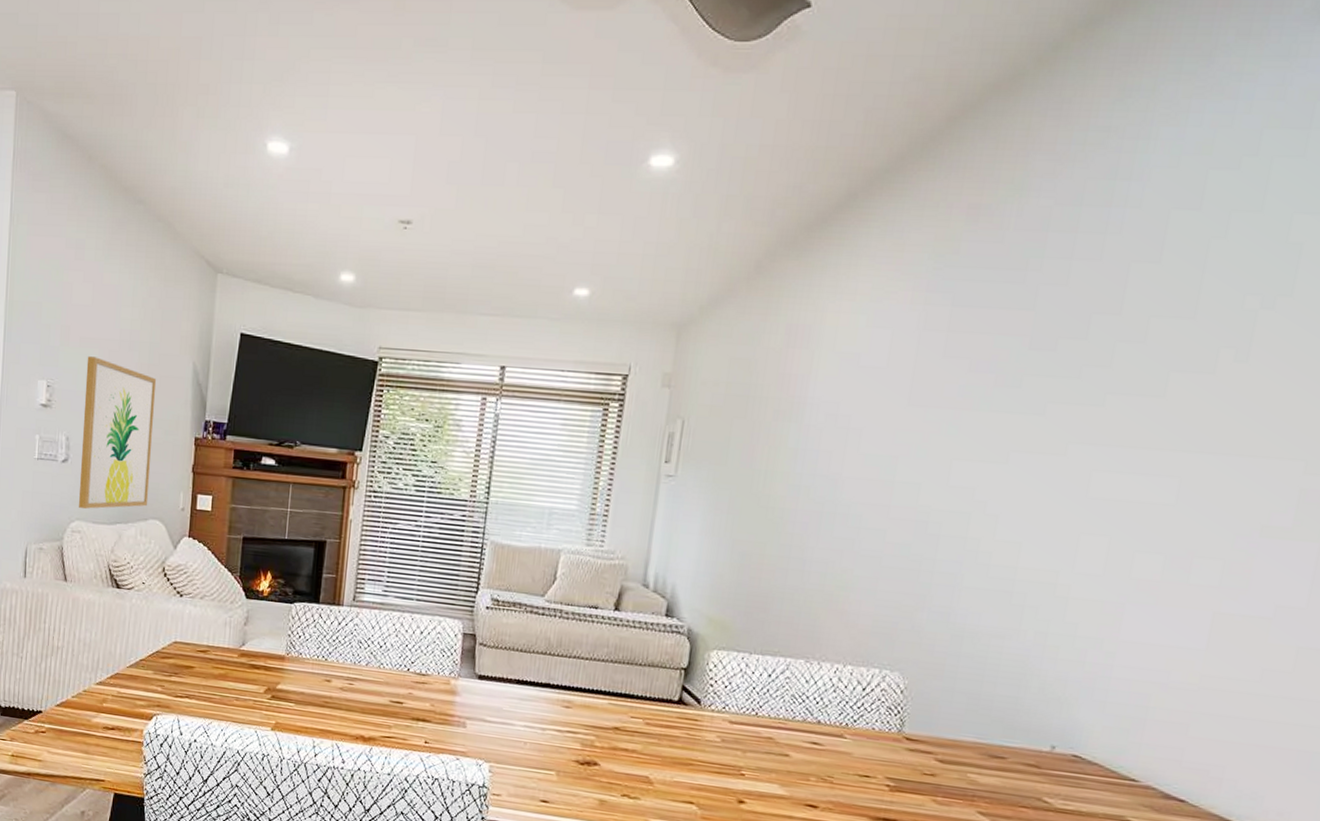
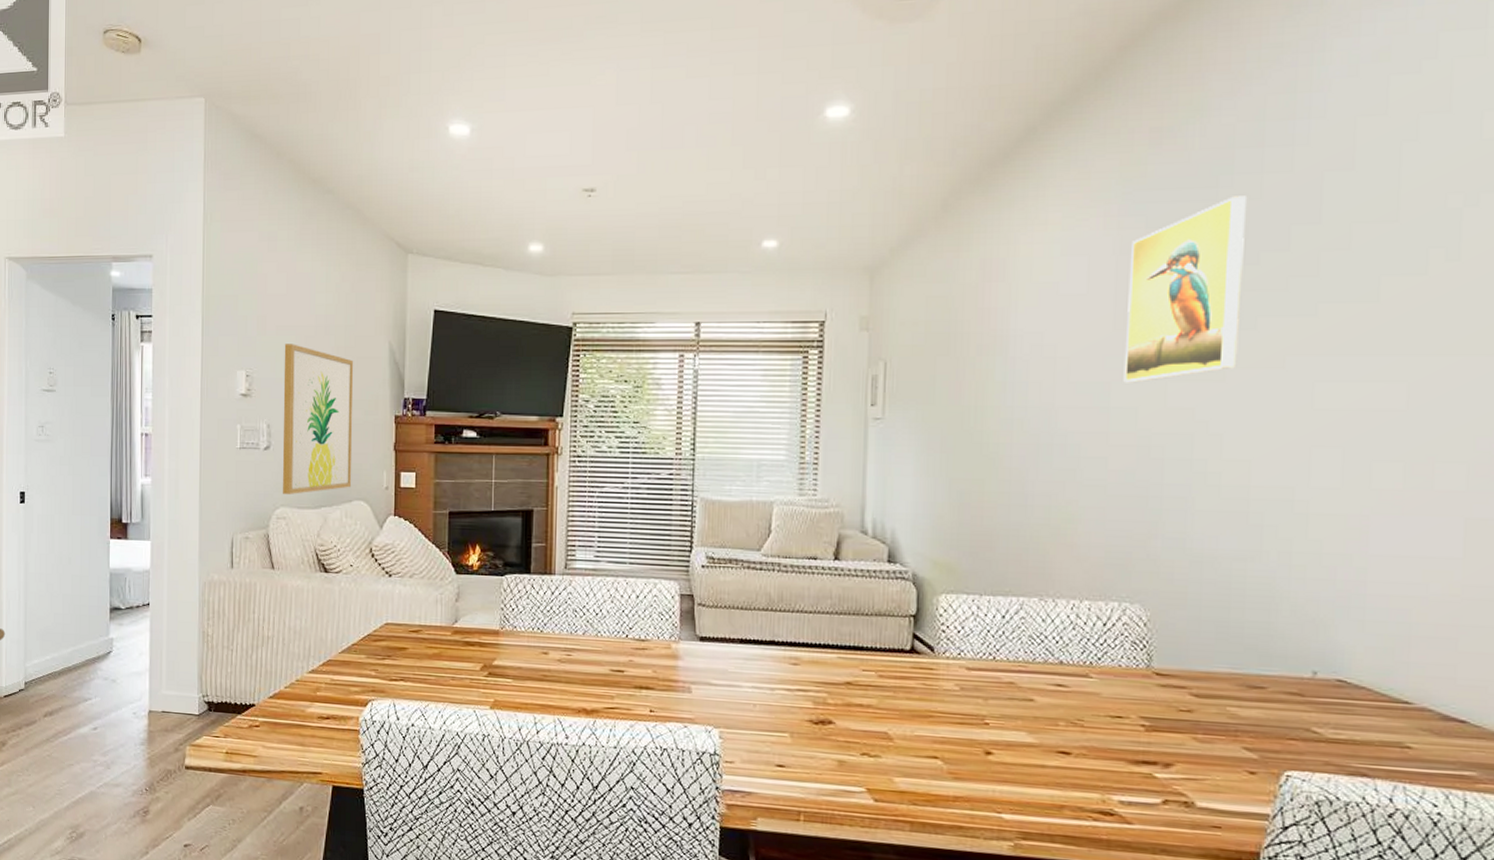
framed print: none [911,280,1054,459] -> present [1123,196,1248,383]

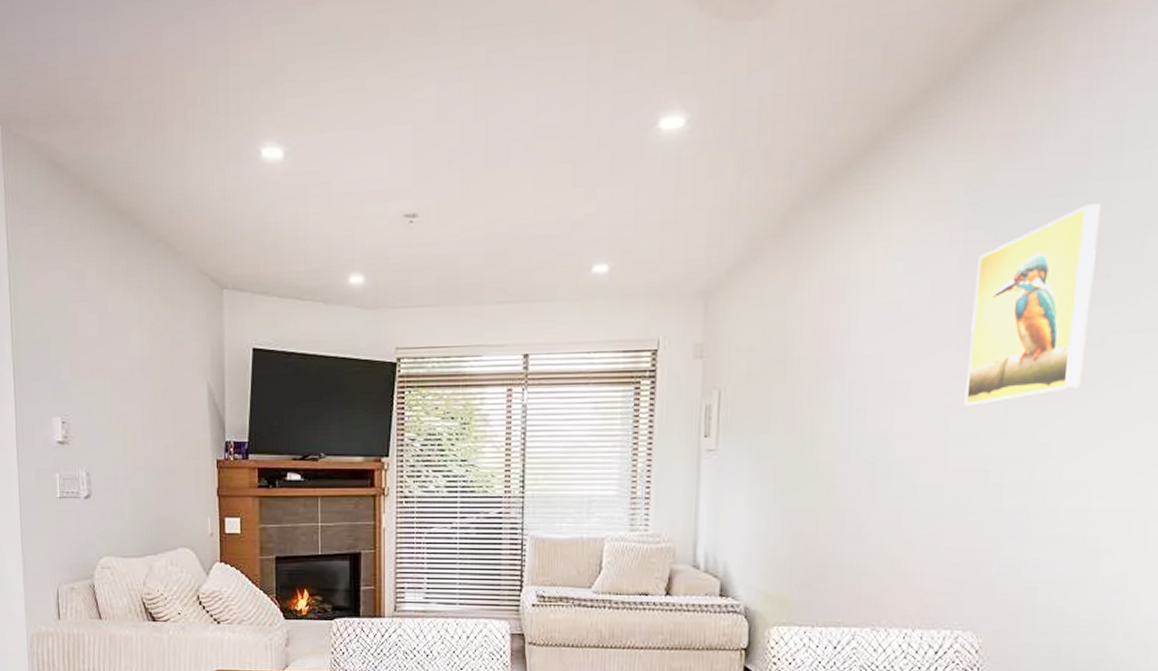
wall art: present [282,344,354,494] -> none [99,388,176,543]

